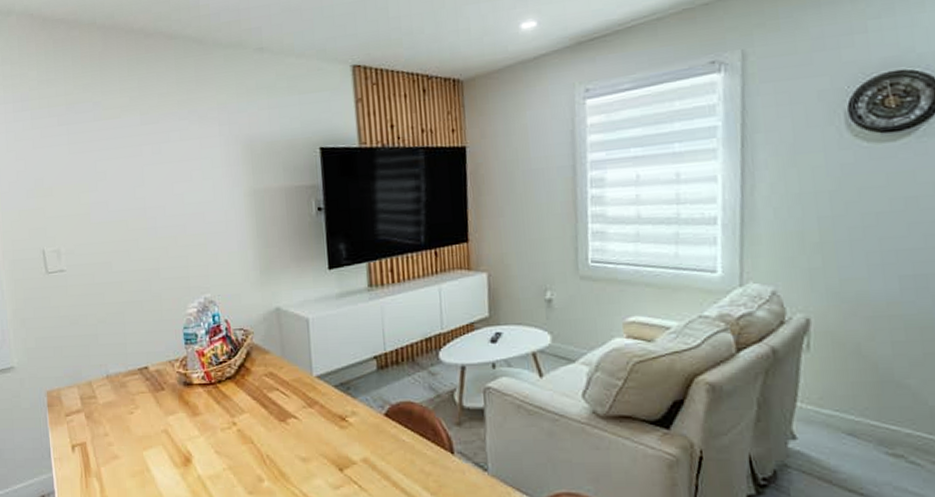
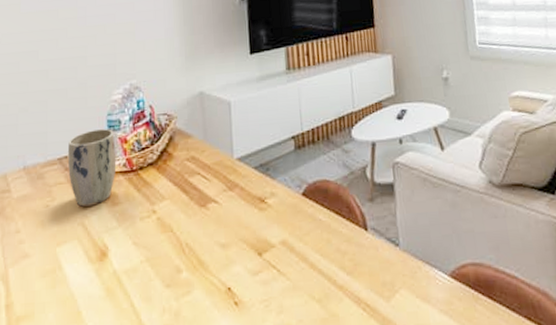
plant pot: none [147,342,195,415] -> present [68,129,116,207]

